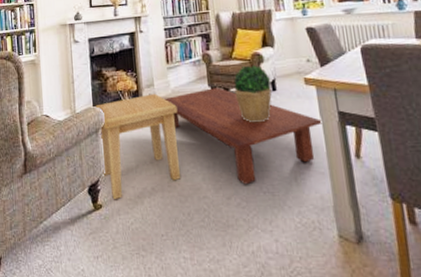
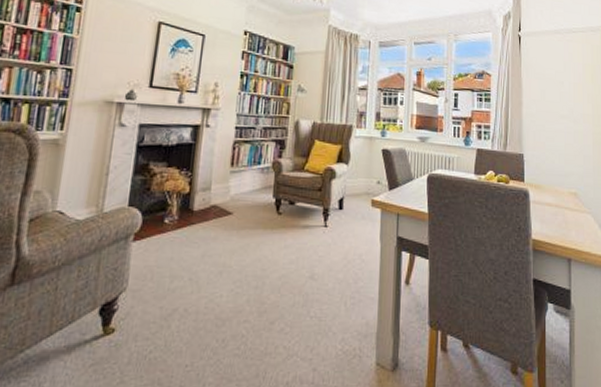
side table: present [94,93,180,200] -> none [124,198,233,323]
coffee table: present [164,88,322,185] -> none [220,200,381,309]
potted plant: present [233,64,272,123] -> none [300,179,340,242]

